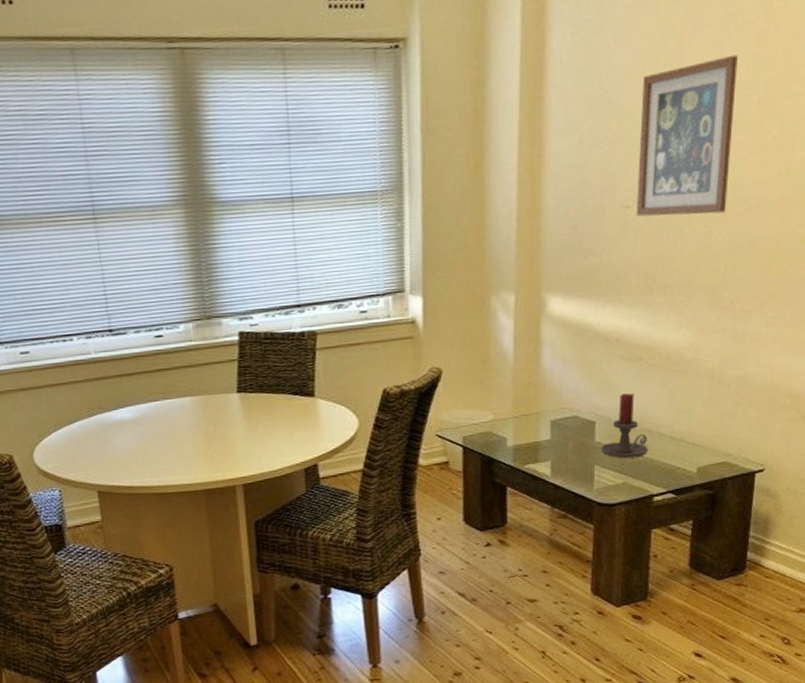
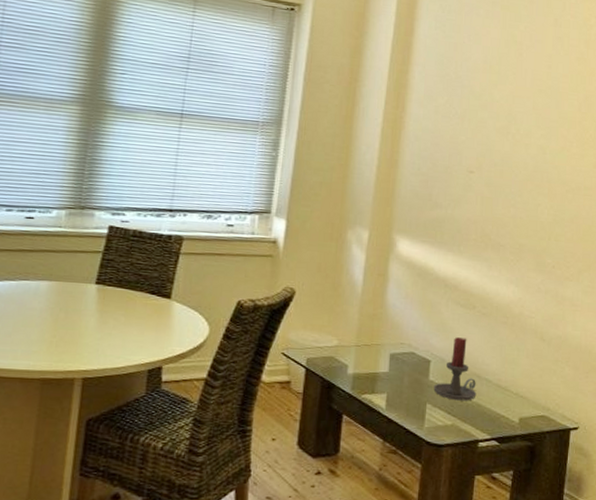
wall art: present [636,55,739,217] -> none [478,67,565,191]

